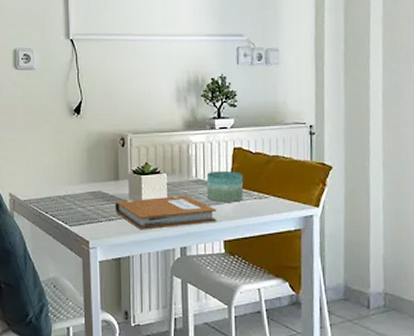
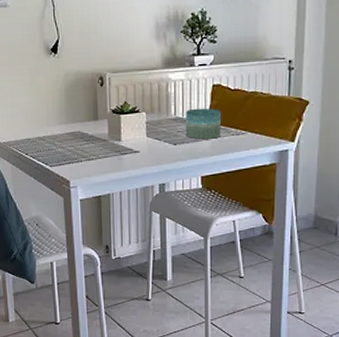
notebook: present [114,196,217,230] -> none [94,134,195,169]

